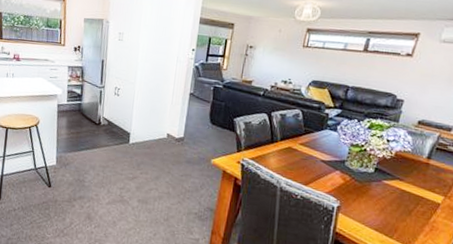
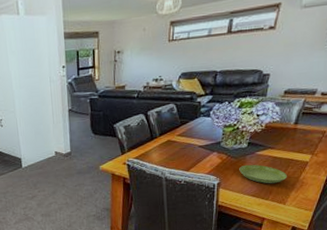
saucer: none [362,192,416,221] -> present [239,164,287,184]

